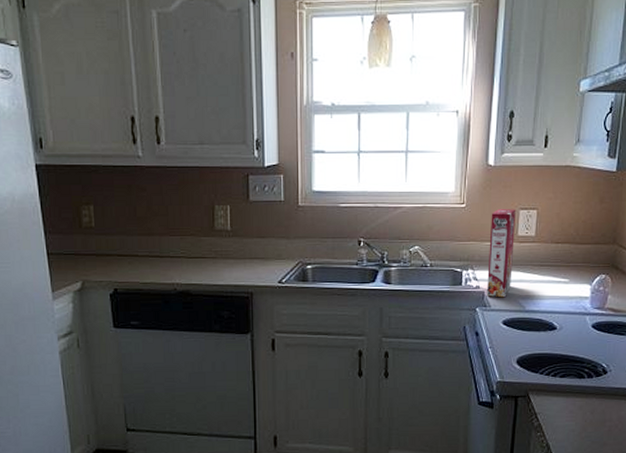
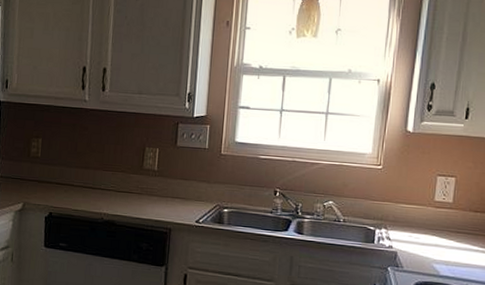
cereal box: present [487,209,516,298] -> none [400,173,434,260]

